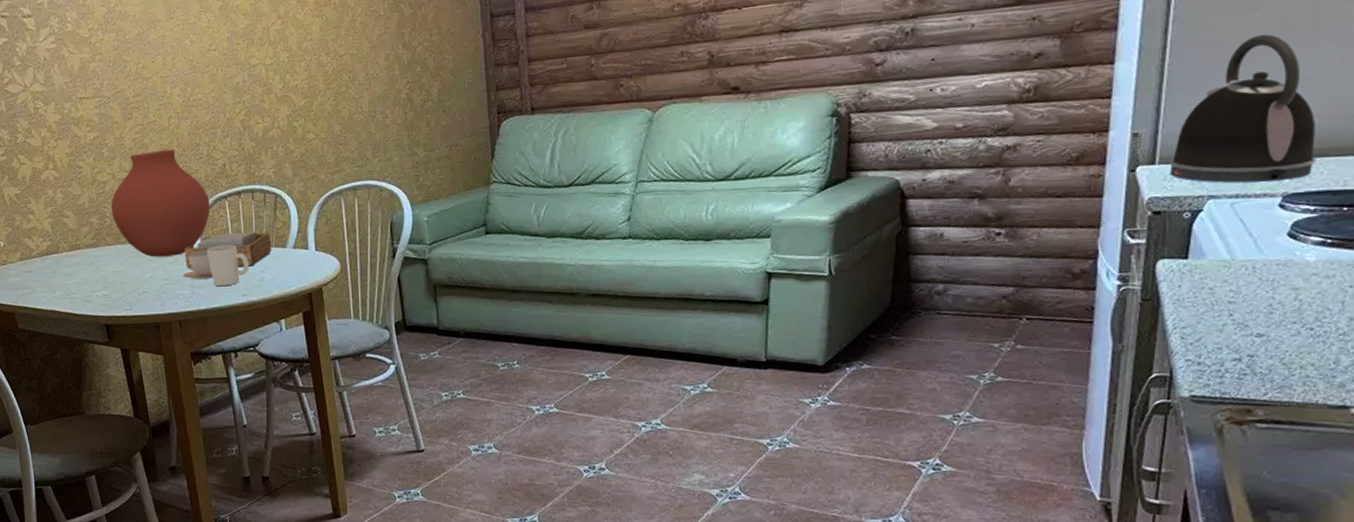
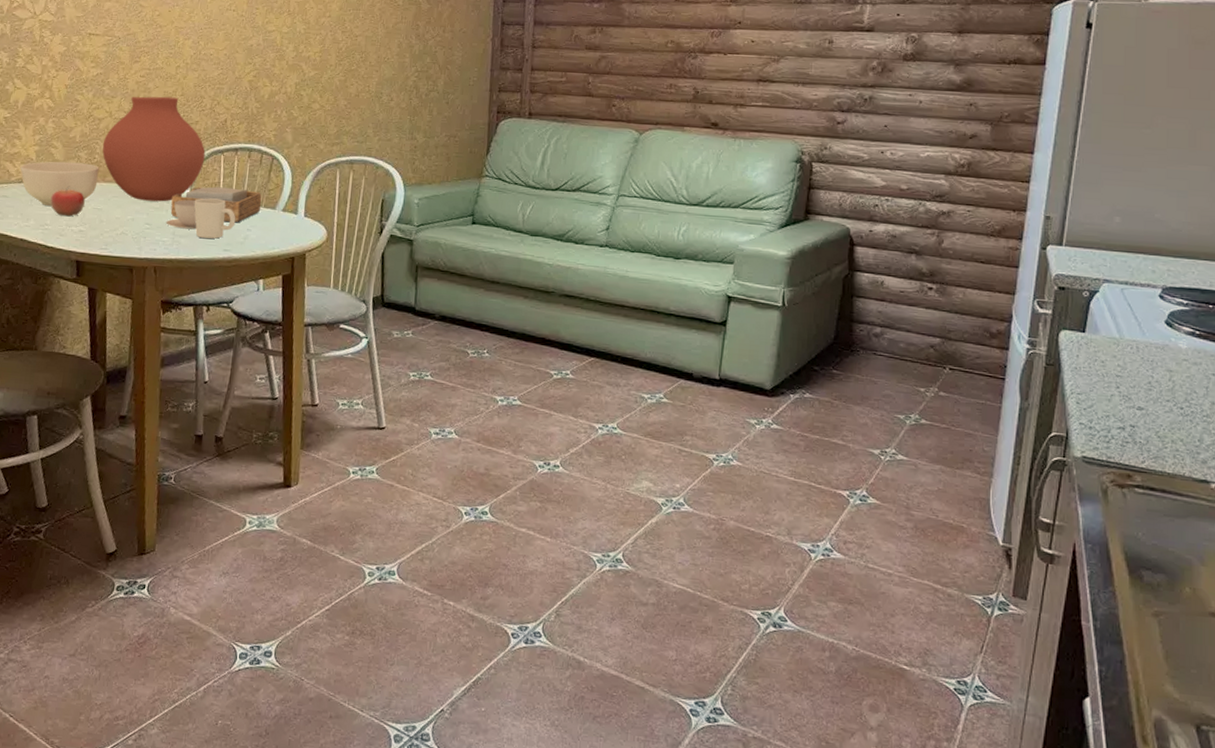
bowl: none [38,228,113,275] -> present [20,161,100,206]
fruit: none [71,252,104,283] -> present [50,186,85,217]
kettle: present [1170,34,1316,184] -> none [1074,148,1189,276]

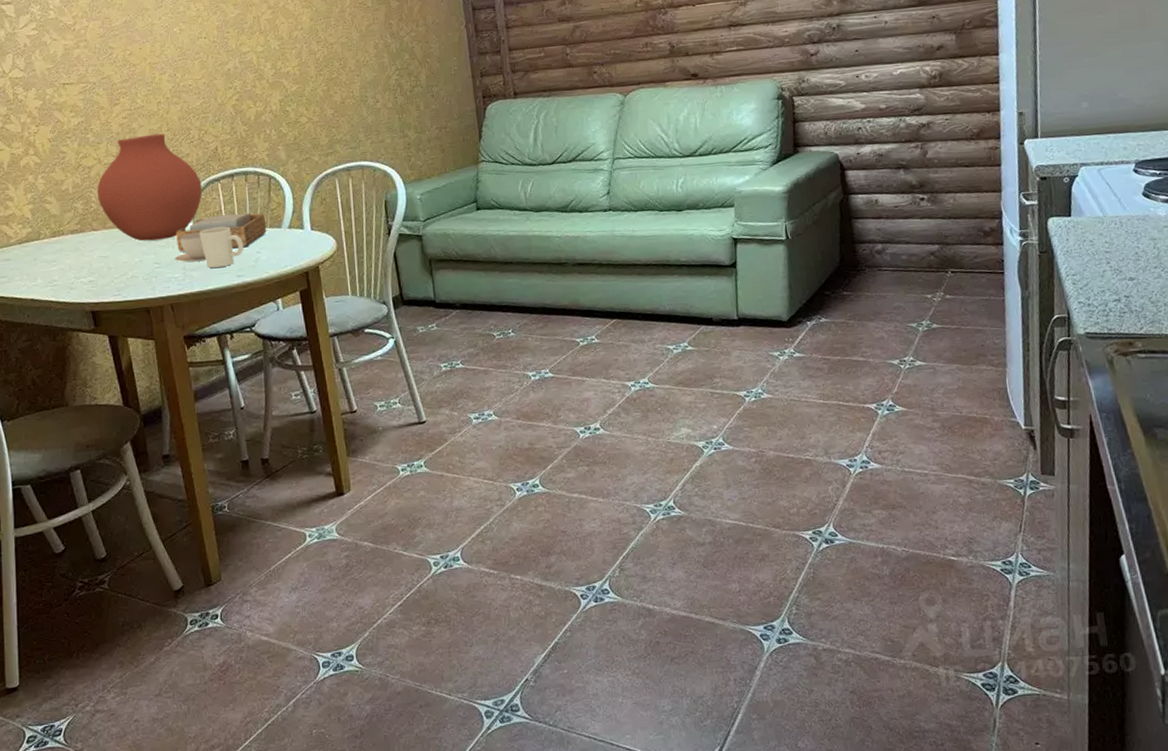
bowl: present [20,161,100,206] -> none [17,213,99,262]
fruit: present [50,186,85,217] -> none [54,238,90,270]

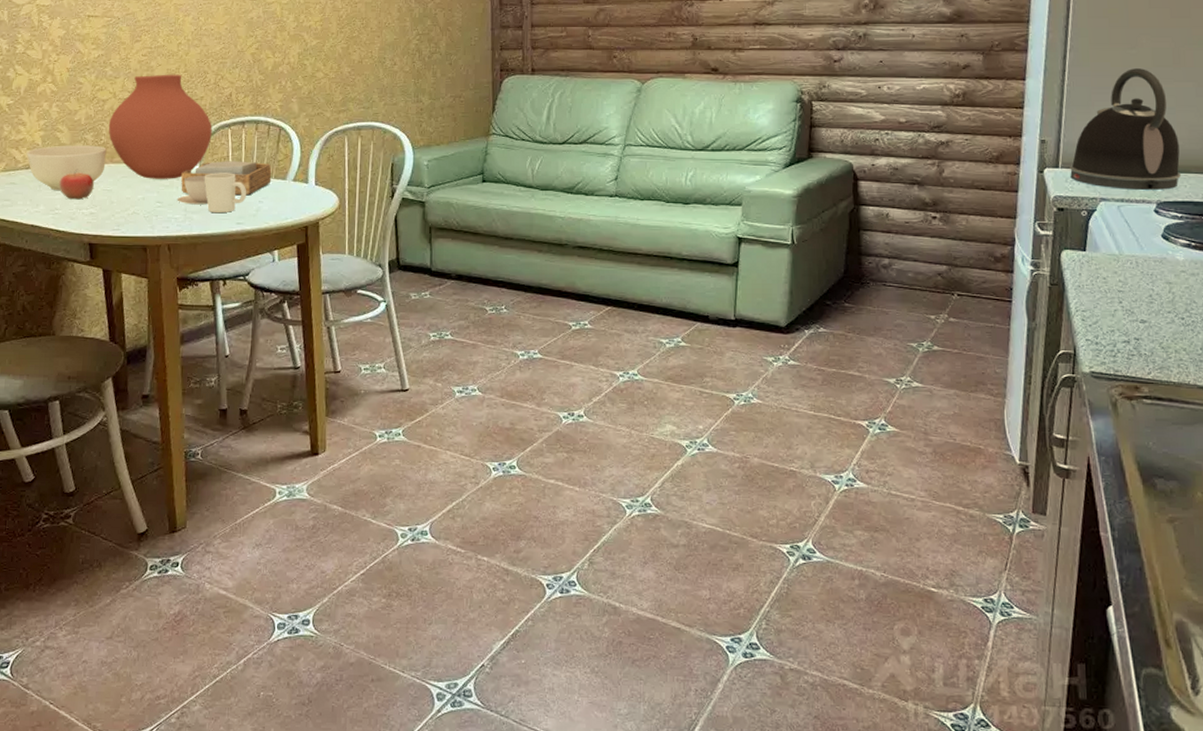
bowl: none [17,213,99,262] -> present [26,145,107,190]
fruit: none [54,238,90,270] -> present [59,169,94,200]
kettle: none [1049,32,1156,153] -> present [1070,68,1181,191]

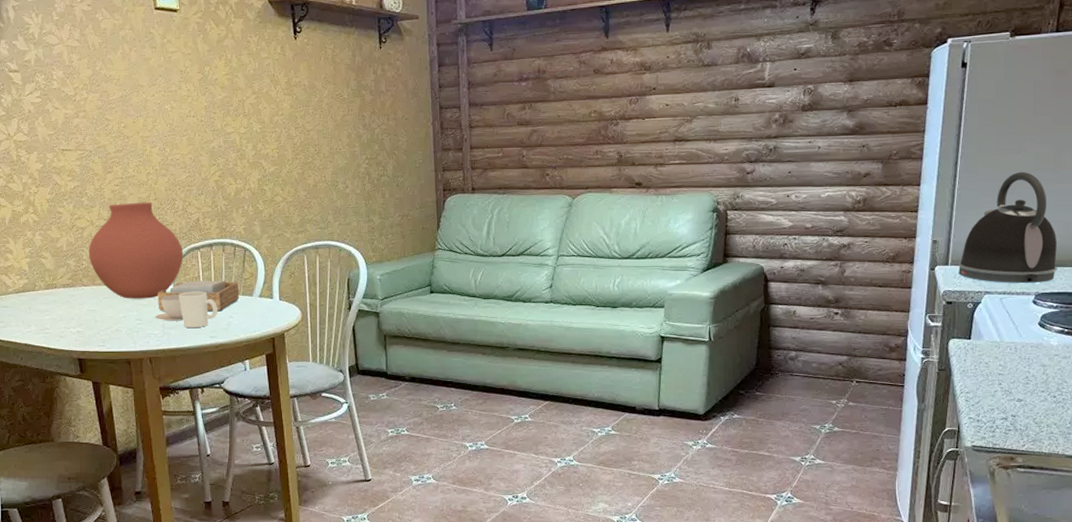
bowl: present [26,145,107,190] -> none [15,270,88,312]
fruit: present [59,169,94,200] -> none [47,292,79,320]

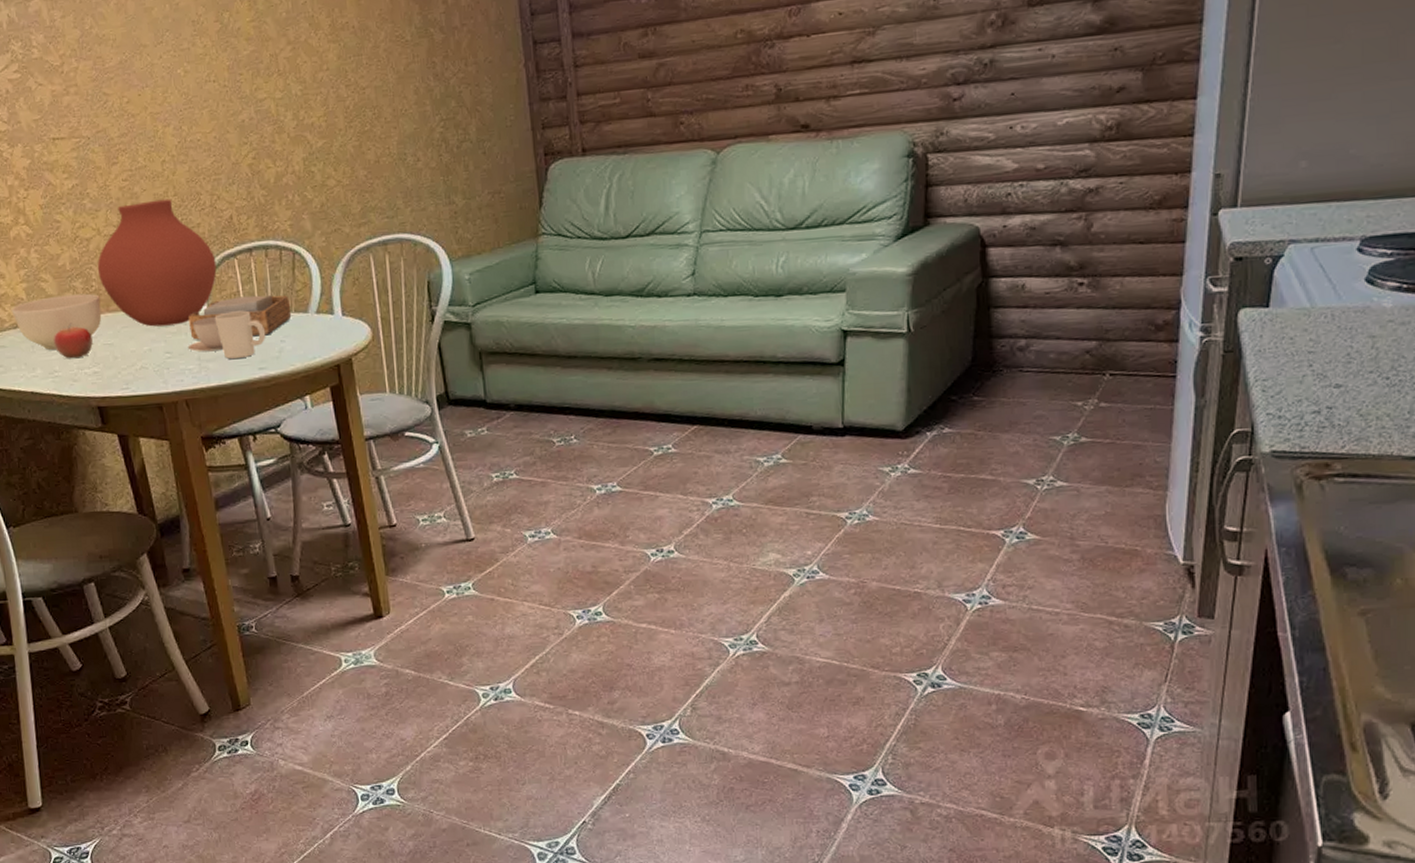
bowl: none [15,270,88,312] -> present [11,293,102,350]
fruit: none [47,292,79,320] -> present [53,323,93,359]
kettle: present [958,172,1057,284] -> none [1251,67,1393,227]

